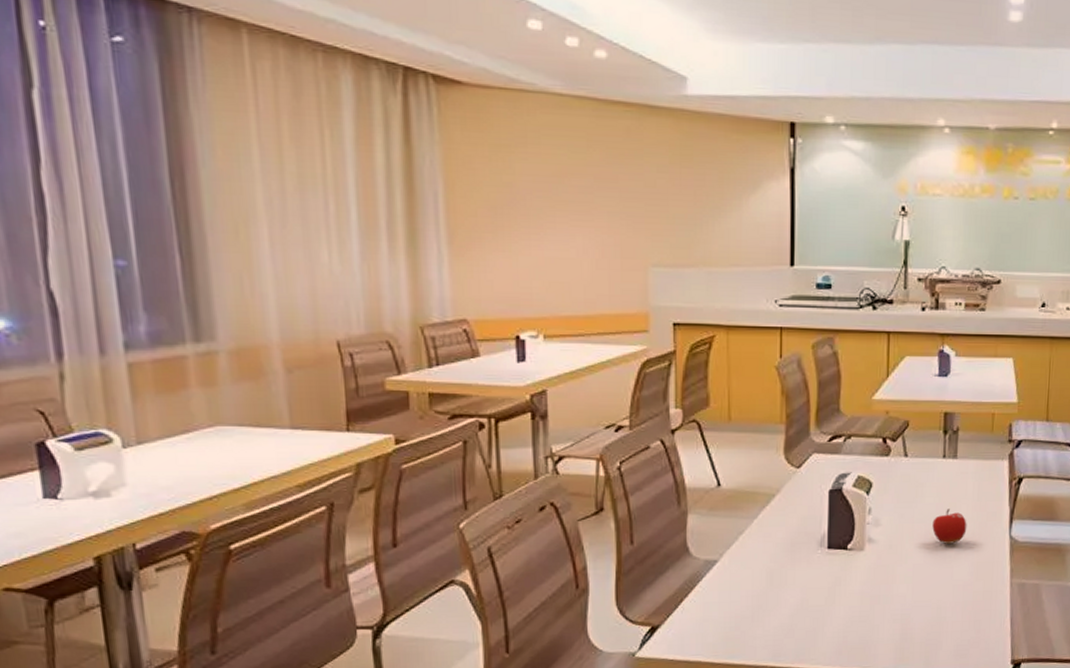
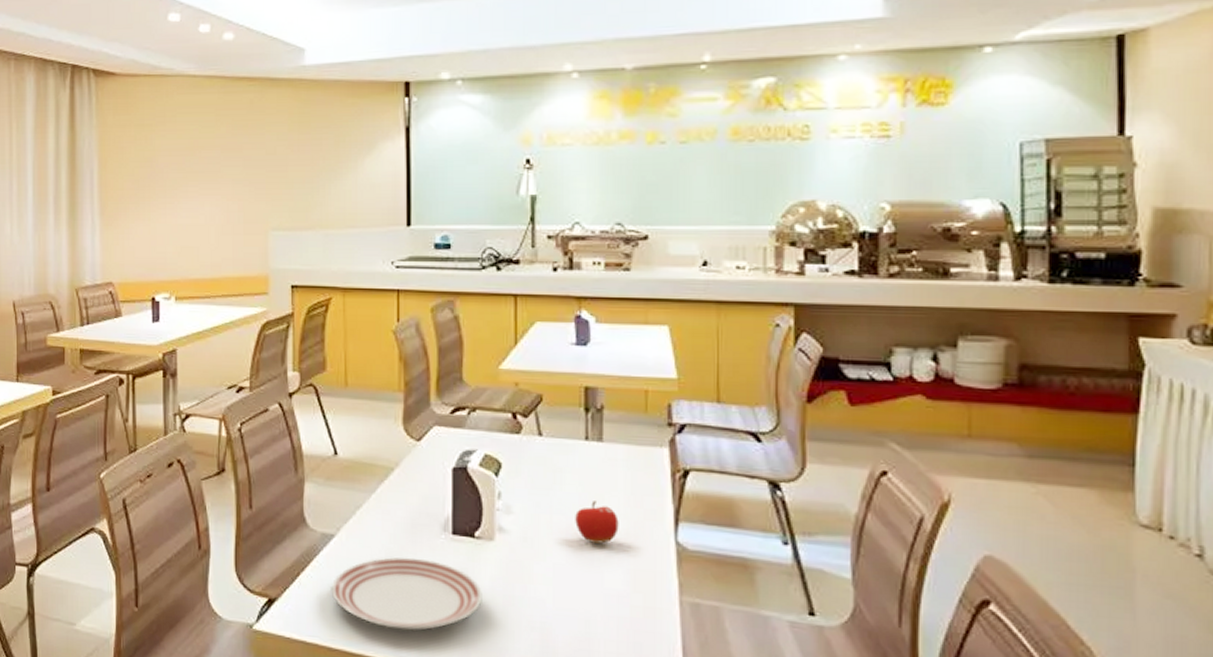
dinner plate: none [714,573,853,638] -> present [331,557,482,631]

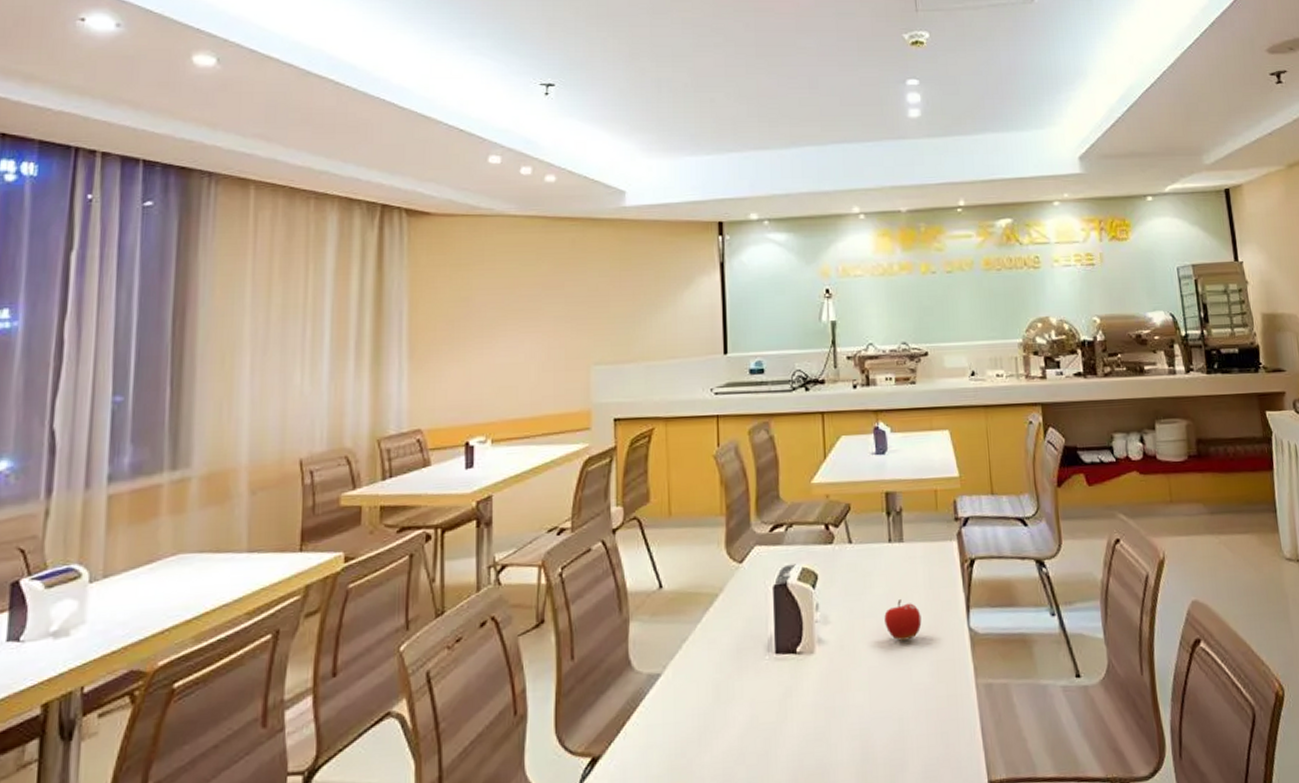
dinner plate: present [331,557,482,631] -> none [658,684,806,766]

